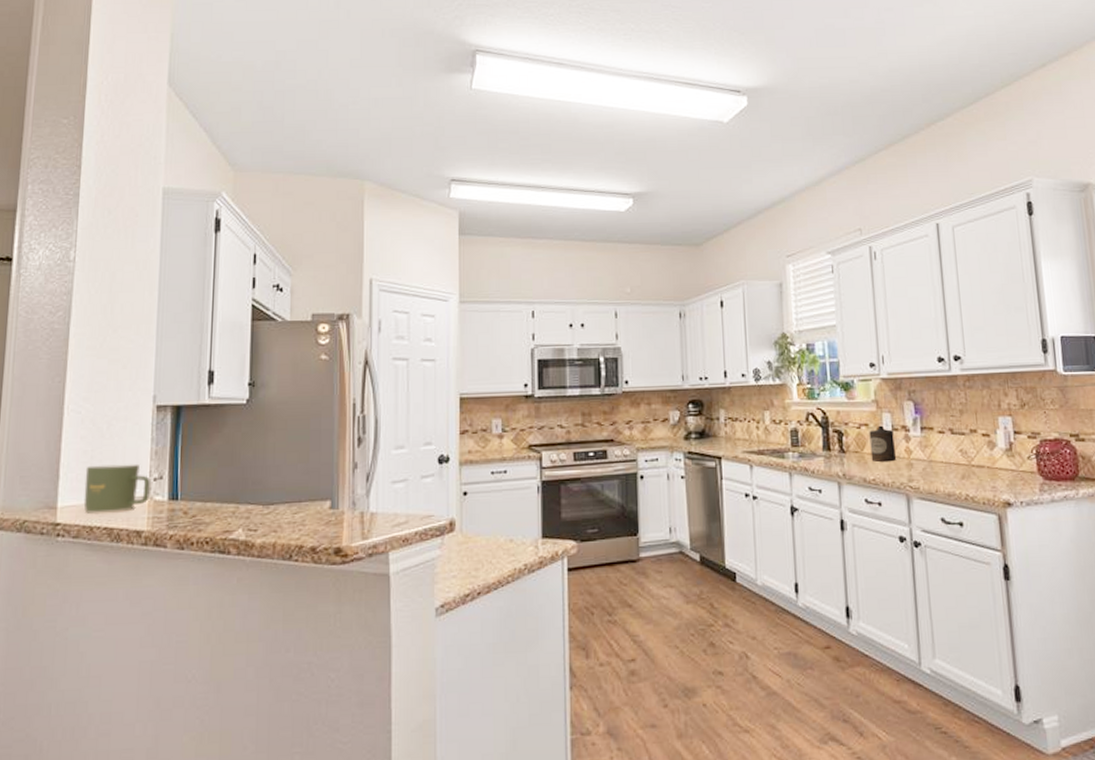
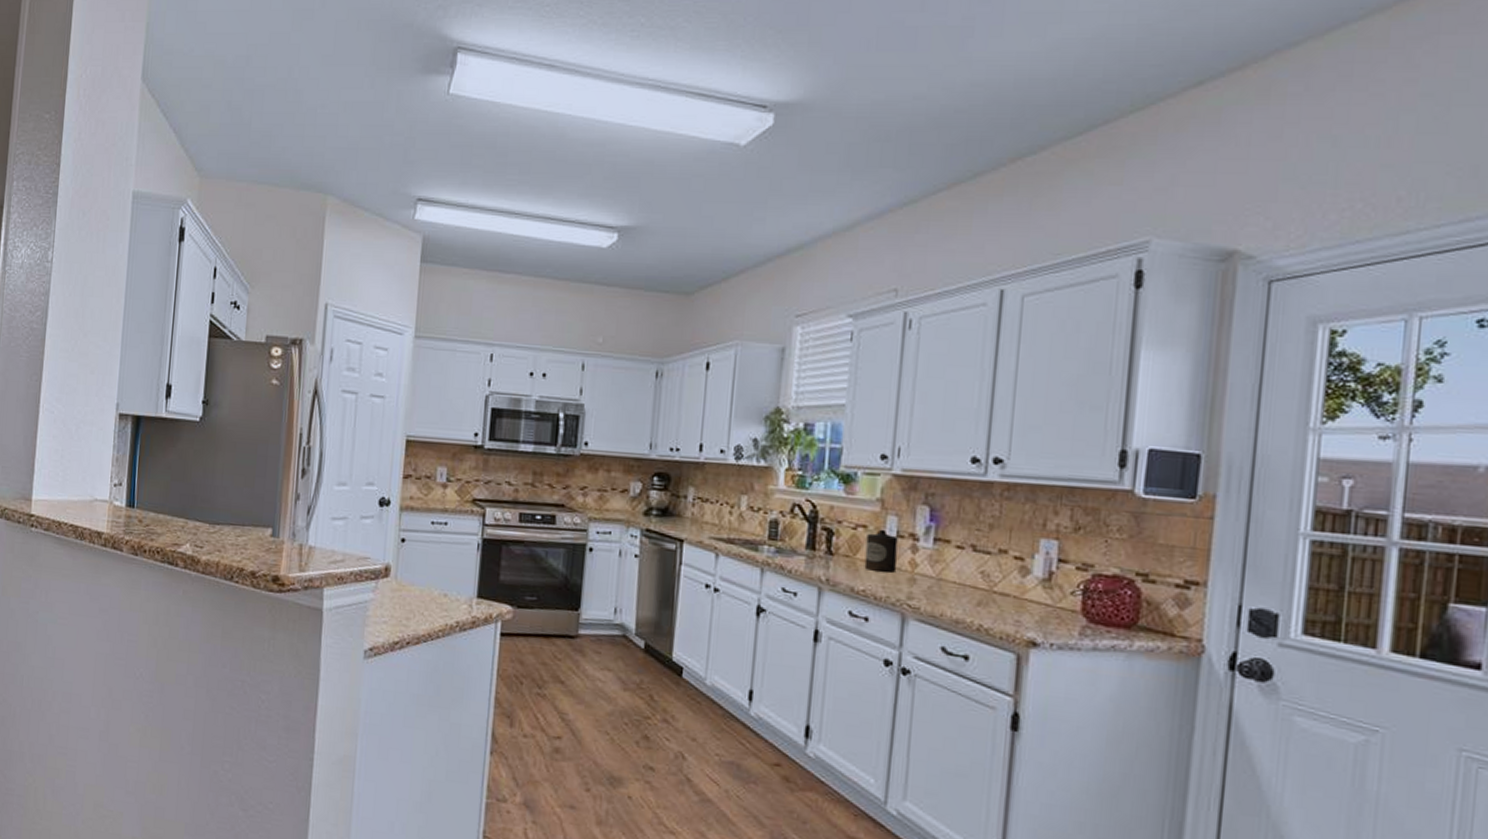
mug: present [83,464,151,515] -> none [54,464,112,513]

